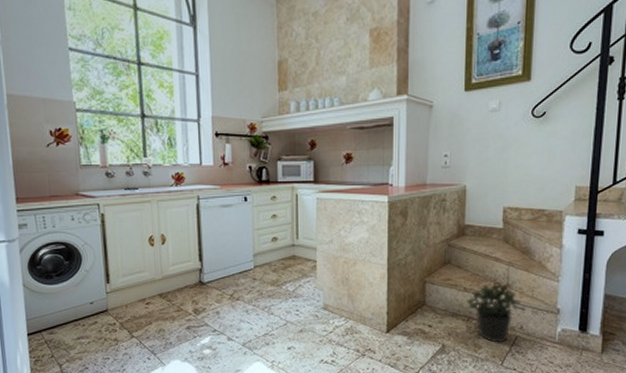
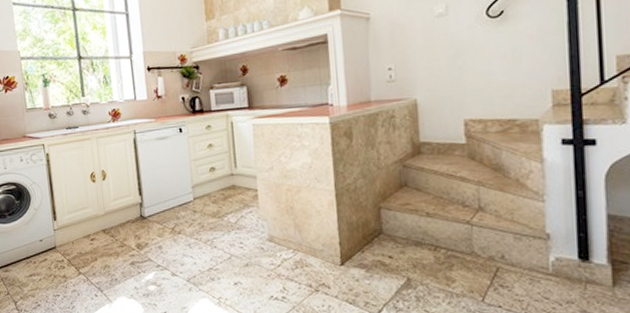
potted plant: present [465,282,526,343] -> none [429,205,506,275]

